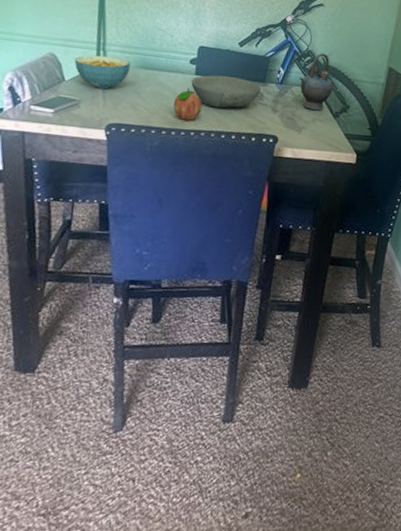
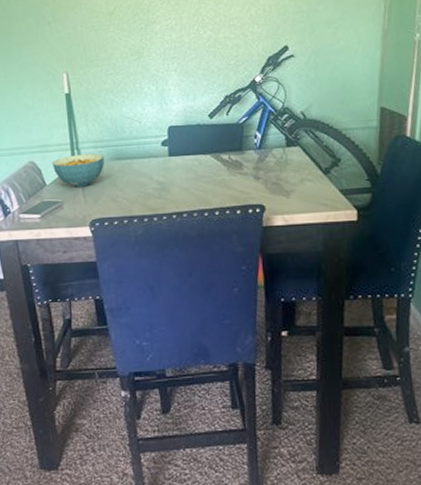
fruit: present [173,87,202,121] -> none [152,170,181,204]
bowl: present [191,75,262,109] -> none [166,150,240,186]
teapot: present [300,52,333,111] -> none [279,106,318,171]

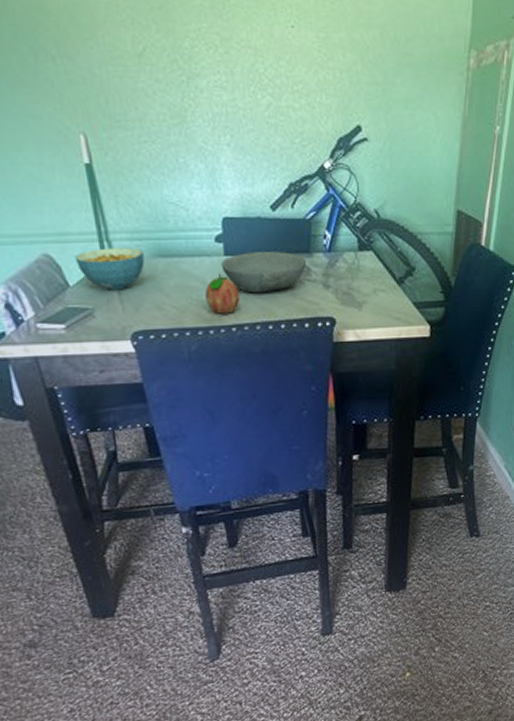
fruit: none [152,170,181,204] -> present [205,273,240,314]
bowl: none [166,150,240,186] -> present [221,250,307,294]

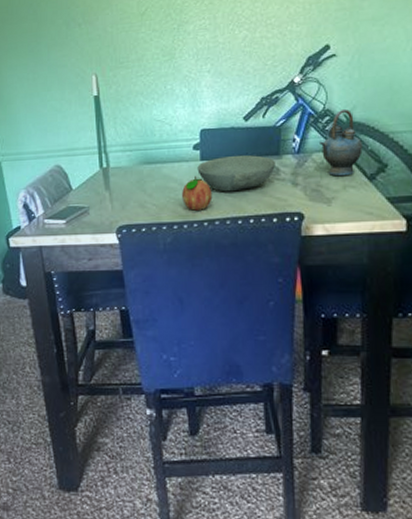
cereal bowl: present [74,247,145,291] -> none [78,157,133,192]
teapot: none [351,203,392,279] -> present [320,108,363,177]

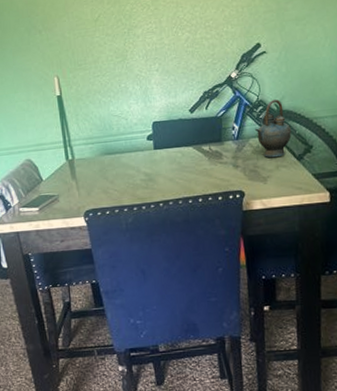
fruit: present [182,175,213,211] -> none [139,163,166,194]
bowl: present [197,154,277,192] -> none [151,142,219,176]

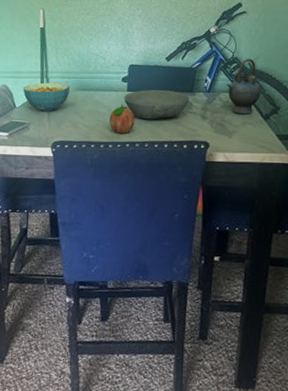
cereal bowl: none [47,149,95,182] -> present [22,82,70,112]
fruit: none [139,163,166,194] -> present [109,103,135,134]
bowl: none [151,142,219,176] -> present [124,89,190,120]

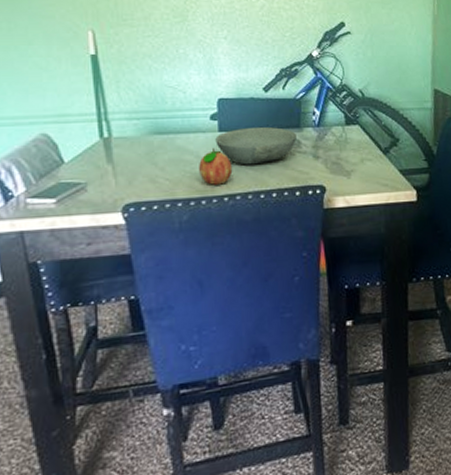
cereal bowl: present [22,82,70,112] -> none [72,126,141,166]
teapot: present [227,58,261,114] -> none [338,84,377,150]

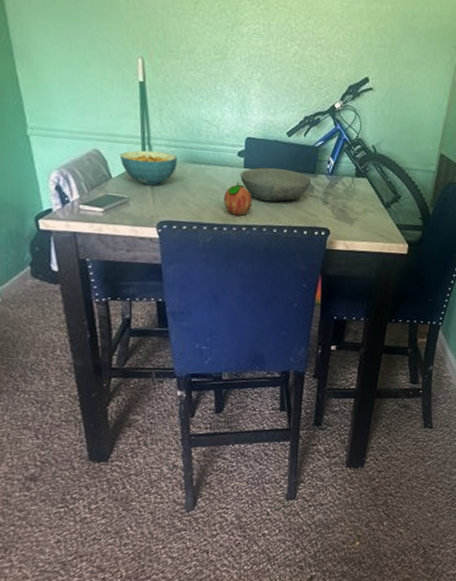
cereal bowl: none [72,126,141,166] -> present [119,150,177,186]

